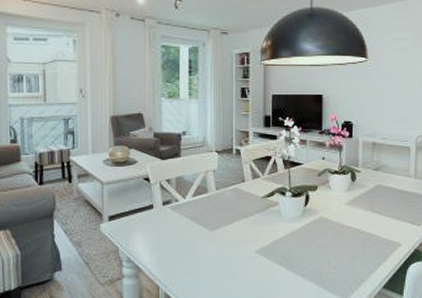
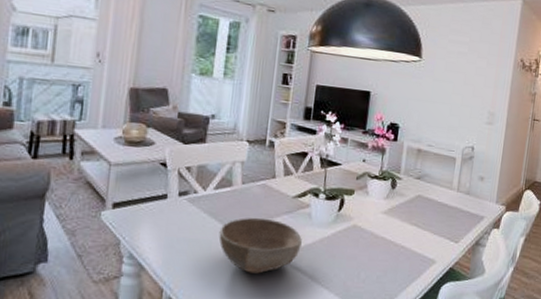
bowl: none [201,218,275,267] -> present [219,217,302,274]

